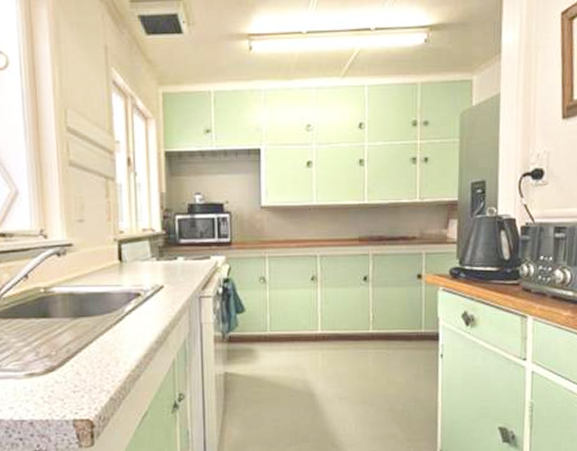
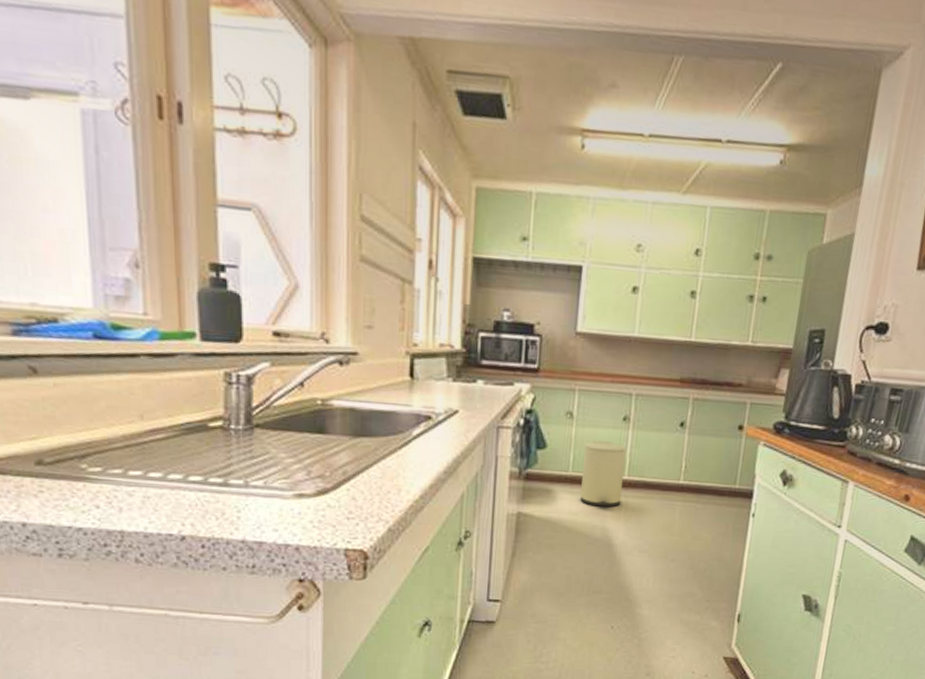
pedal bin: none [278,300,318,361] -> present [580,440,626,508]

